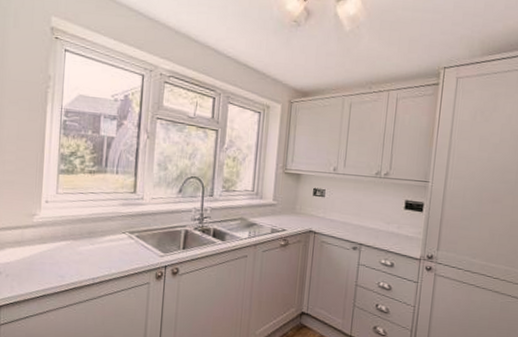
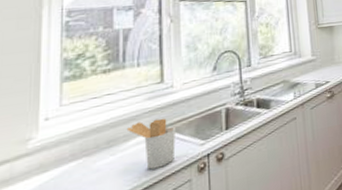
utensil holder: none [103,223,142,266] -> present [126,118,177,170]

